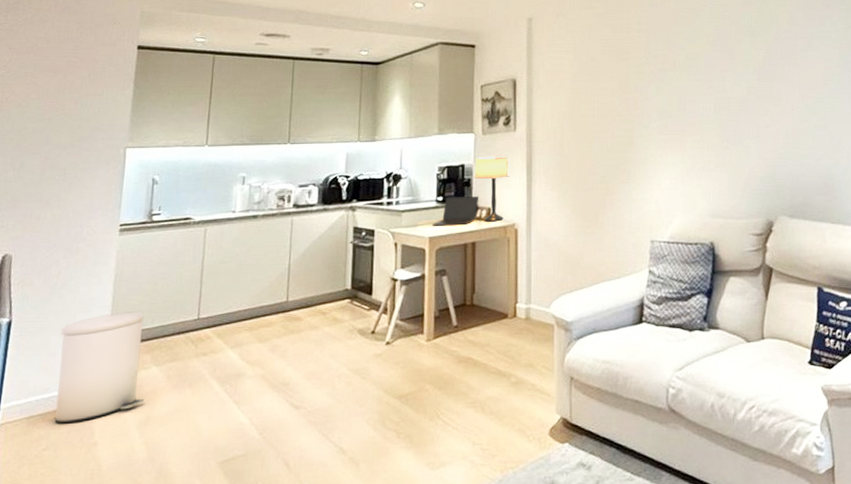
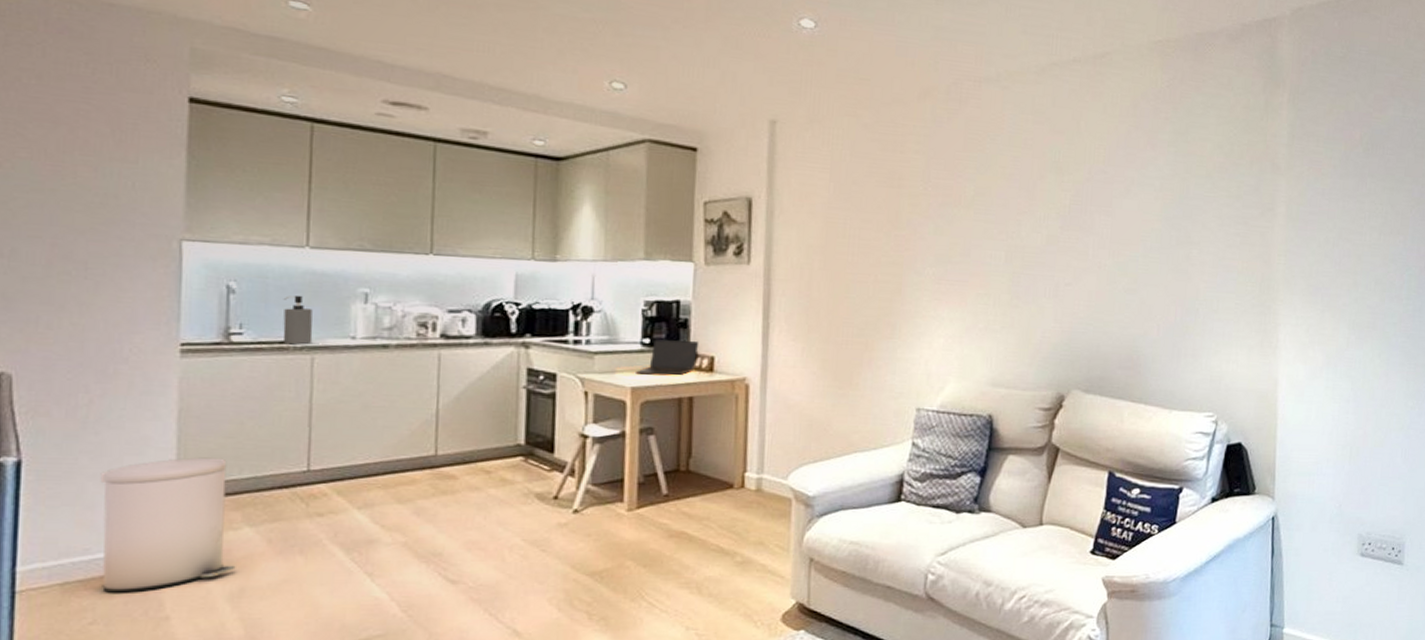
soap dispenser: none [186,182,207,220] -> present [282,295,313,345]
table lamp: present [475,156,510,222] -> none [693,292,740,374]

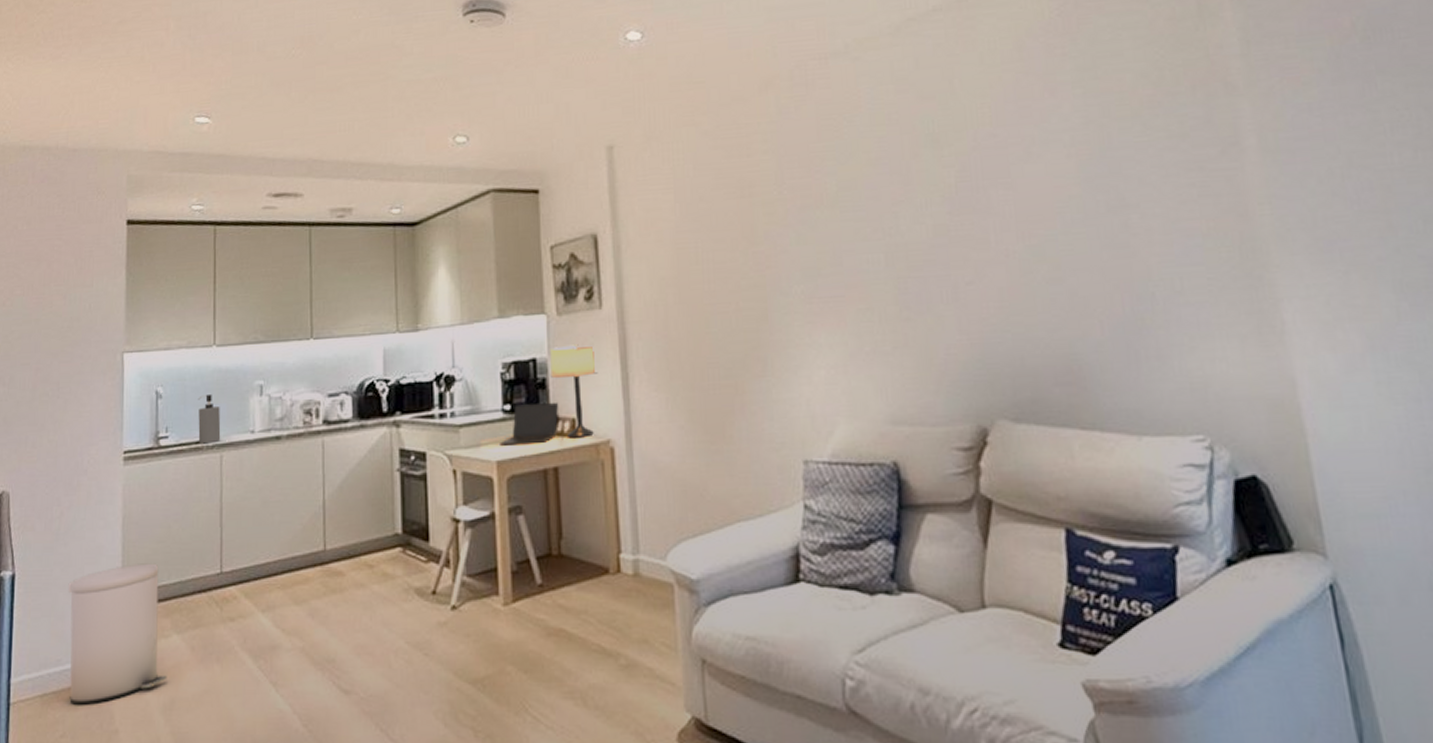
table lamp: none [693,292,740,374] -> present [550,344,598,438]

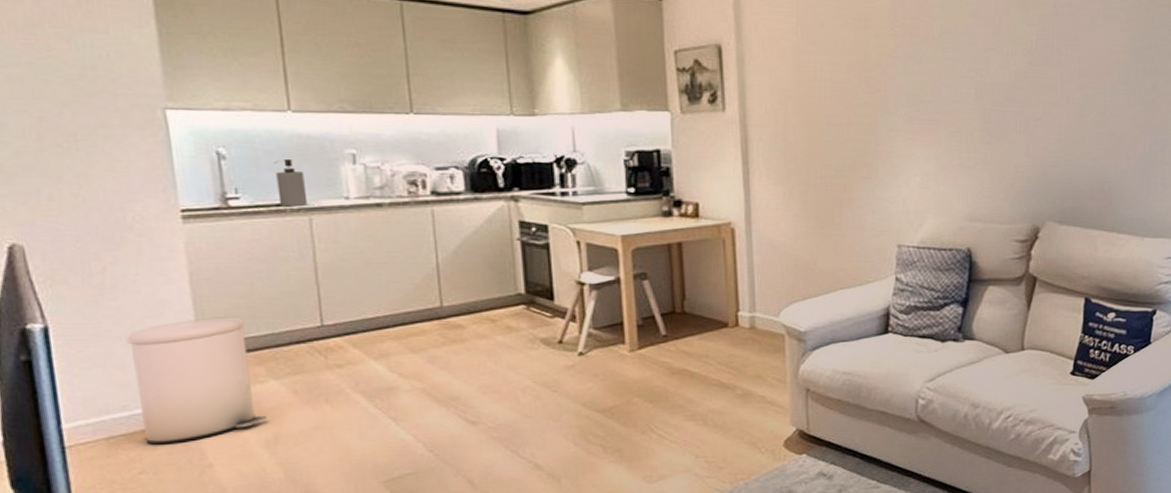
laptop: present [500,401,559,446] -> none [624,188,683,223]
table lamp: present [550,344,598,438] -> none [674,140,720,219]

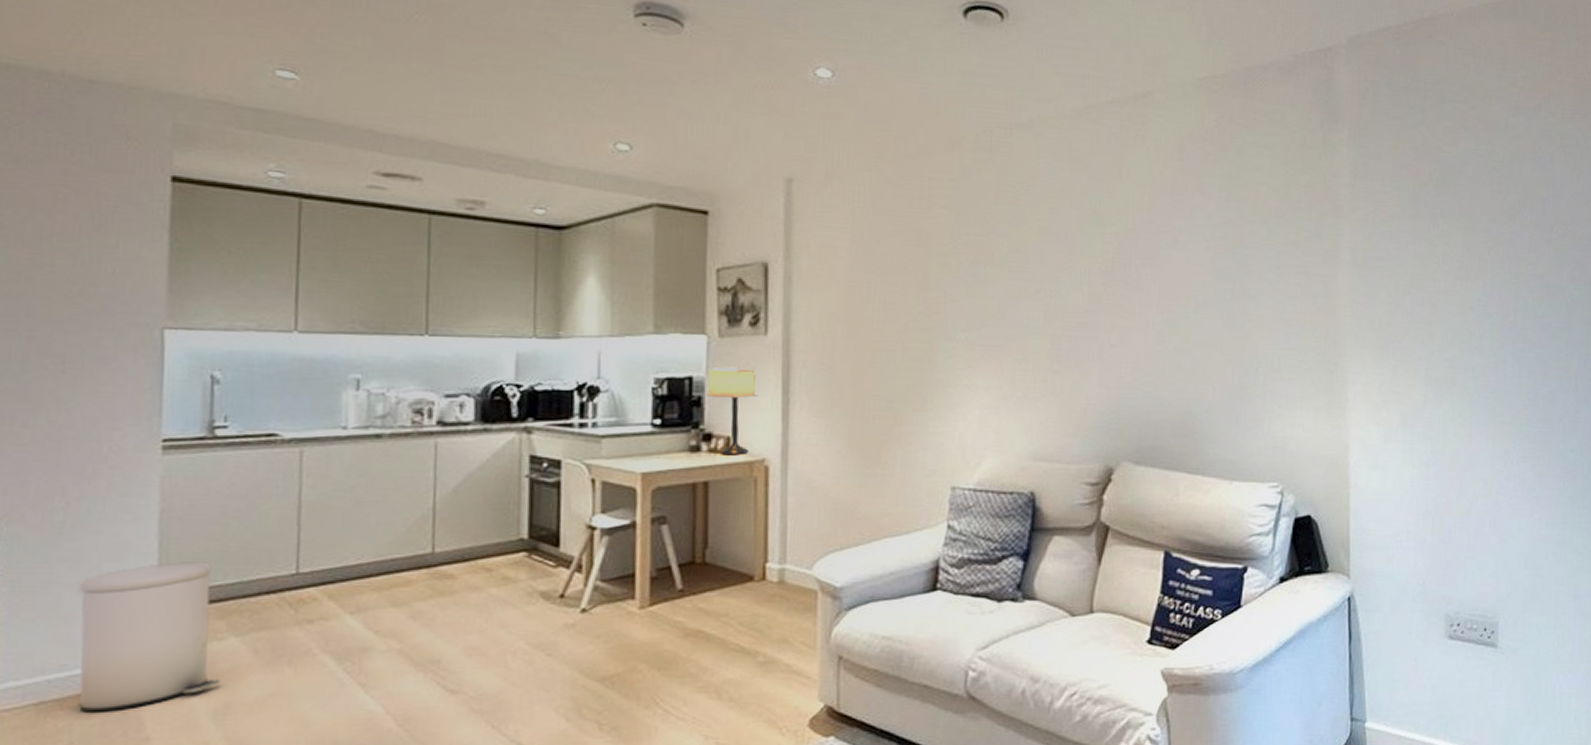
soap dispenser: present [273,158,308,207] -> none [269,383,302,437]
table lamp: none [674,140,720,219] -> present [707,366,758,456]

